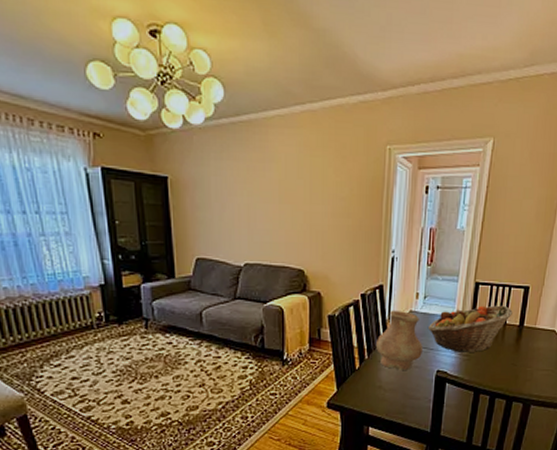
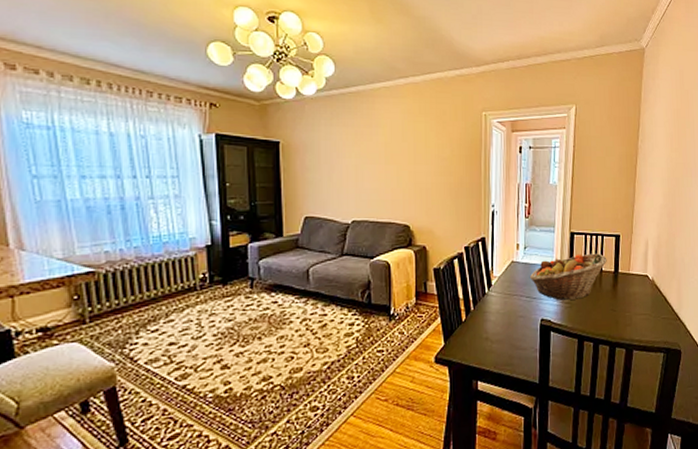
vase: present [375,310,422,371] -> none [480,261,526,321]

